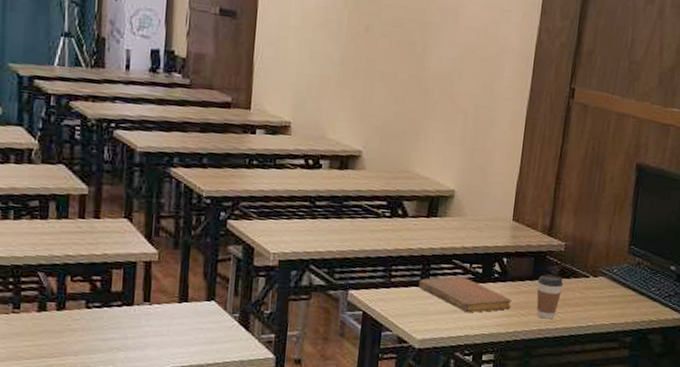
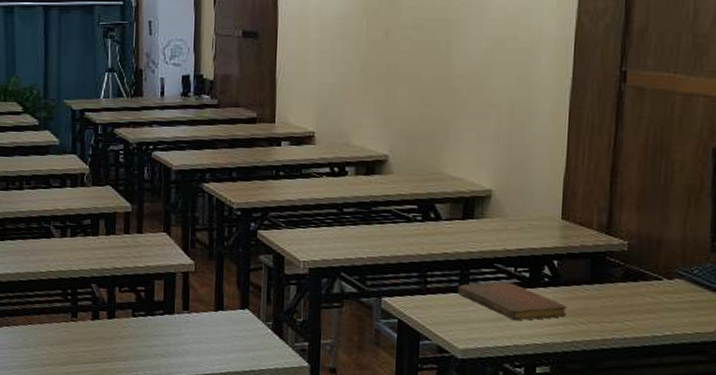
coffee cup: present [536,274,564,319] -> none [597,277,630,328]

